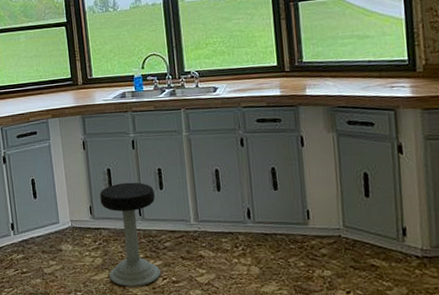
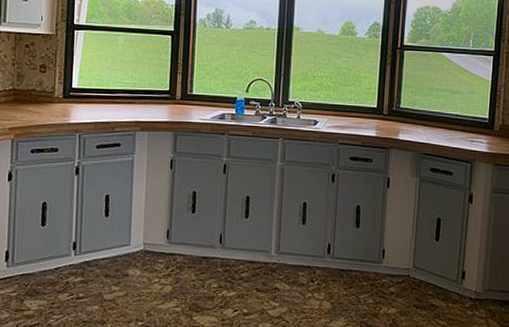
stool: present [100,182,161,286] -> none [177,207,239,317]

